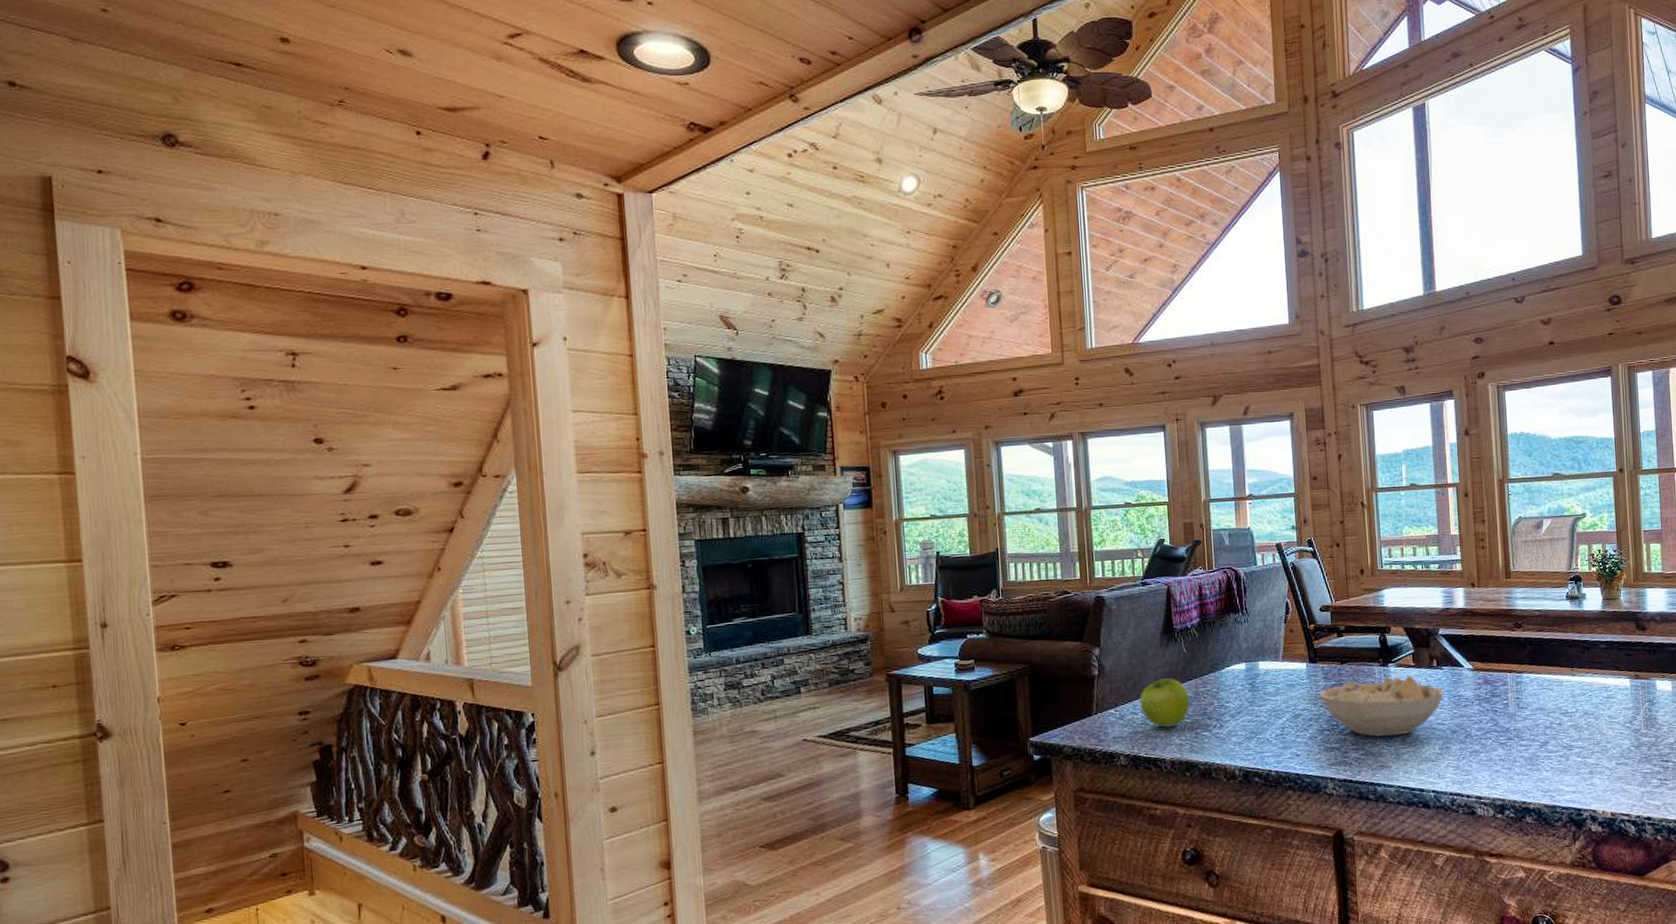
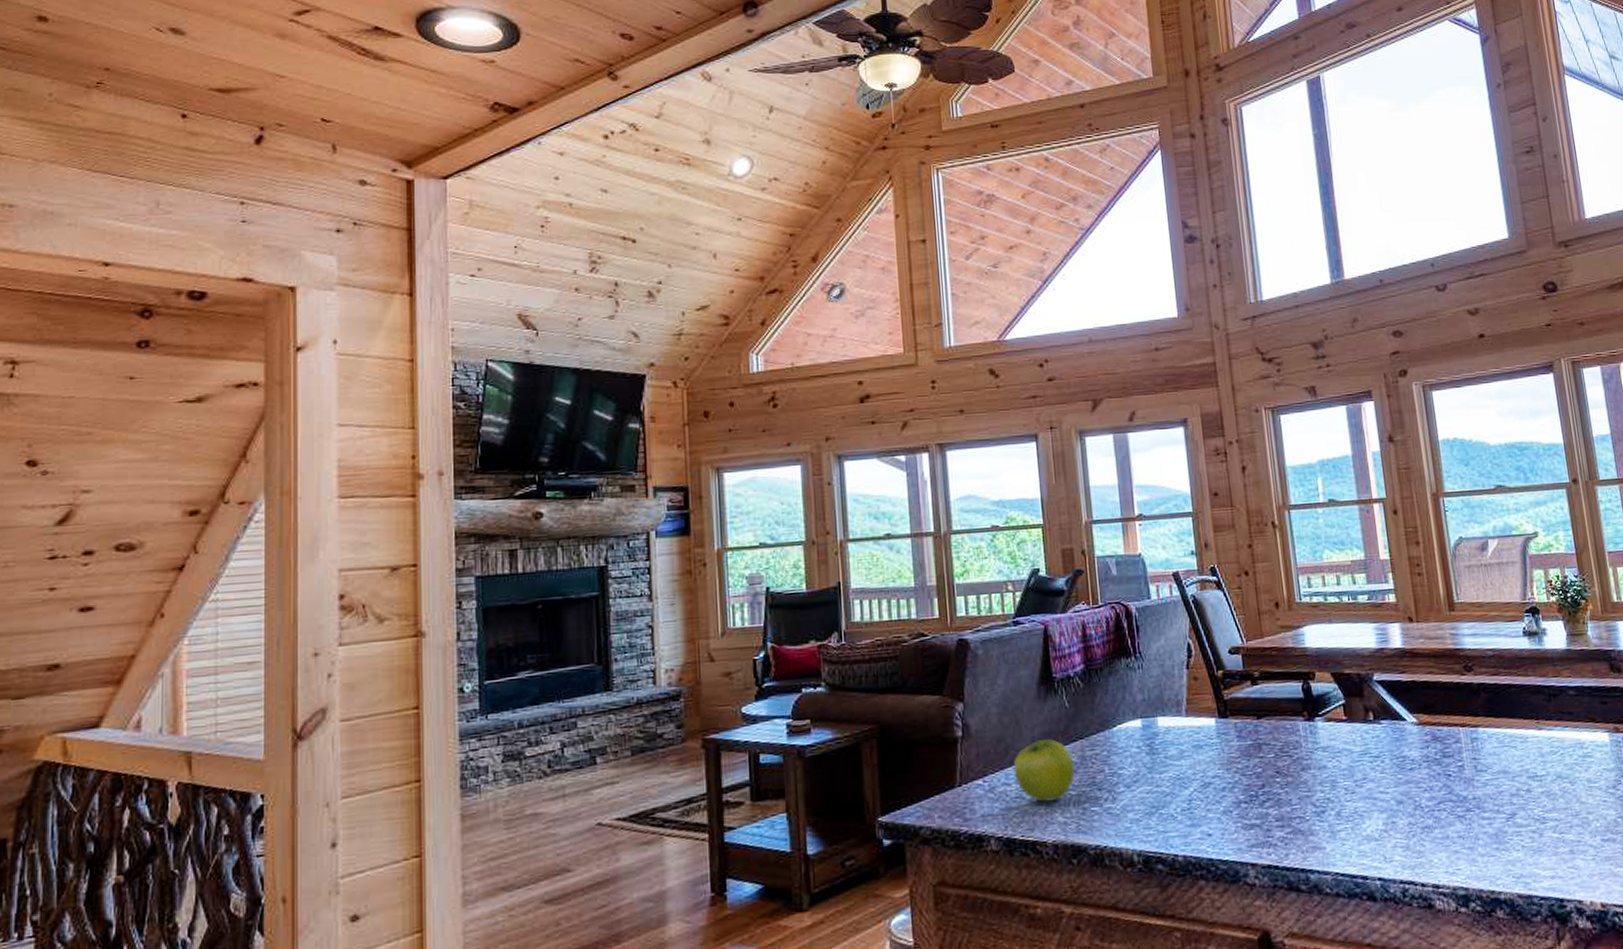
bowl: present [1319,675,1444,737] -> none [1232,732,1385,810]

